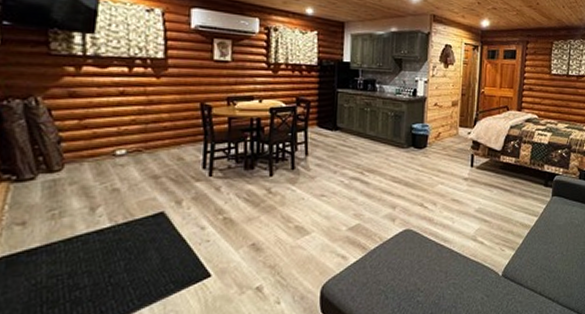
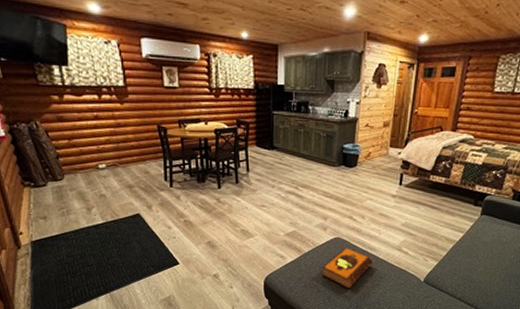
hardback book: none [389,241,447,292] -> present [321,248,373,289]

